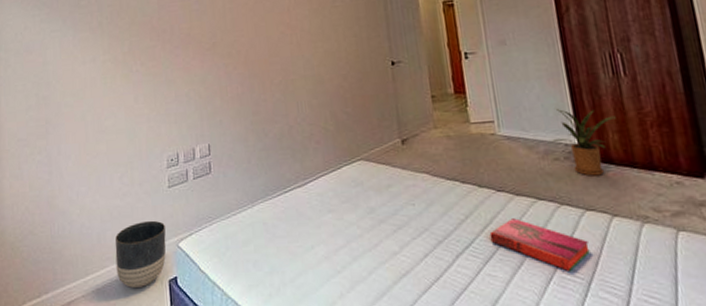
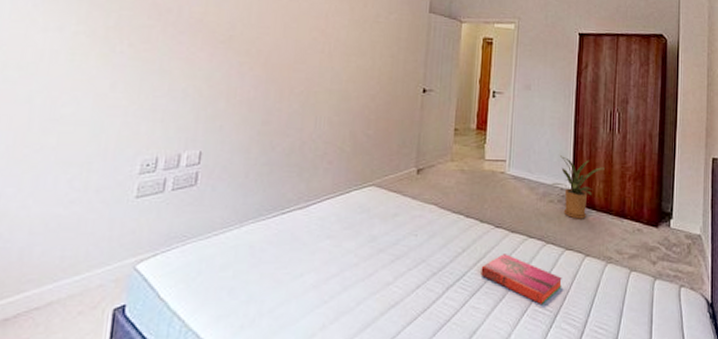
planter: present [115,220,166,289] -> none [39,236,122,319]

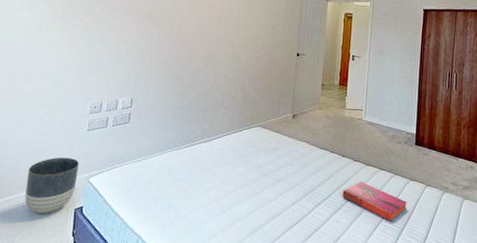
planter: none [39,236,122,319] -> present [25,157,79,214]
house plant: present [551,156,605,219] -> none [399,107,443,157]

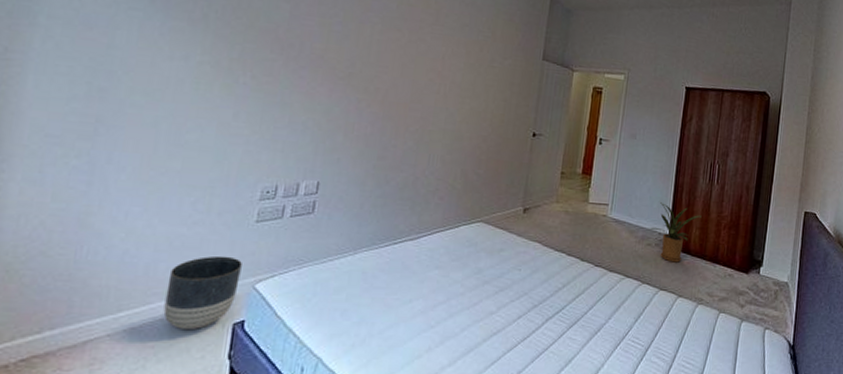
hardback book: present [342,182,407,222] -> none [578,291,655,340]
house plant: none [399,107,443,157] -> present [650,202,702,263]

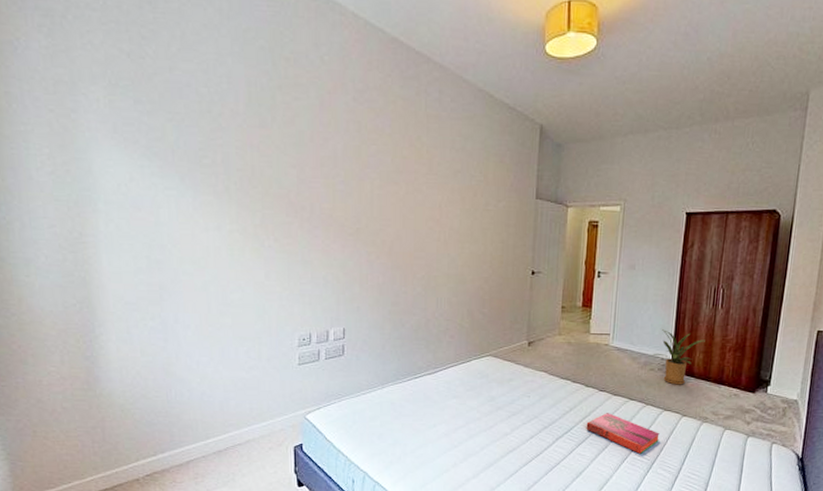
planter: present [163,255,242,331] -> none [238,393,293,452]
hardback book: none [578,291,655,340] -> present [586,413,660,455]

